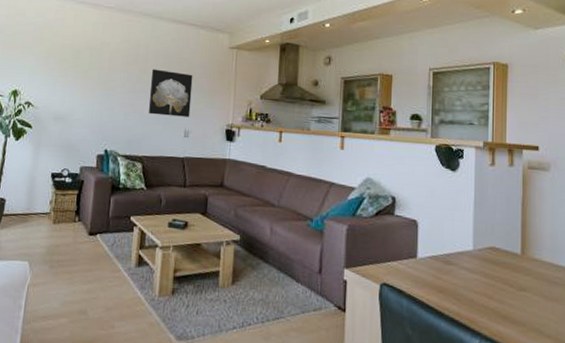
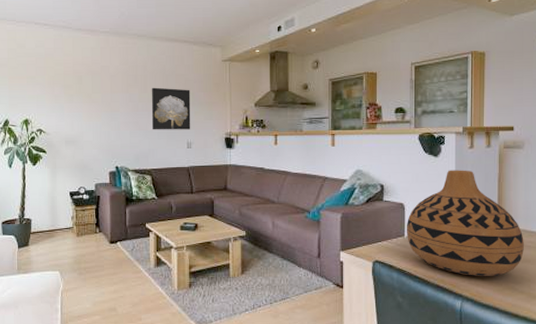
vase: none [418,187,551,315] -> present [406,170,524,277]

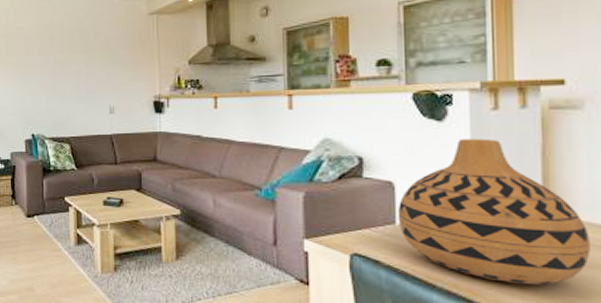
wall art: present [151,87,191,130] -> none [68,47,114,94]

